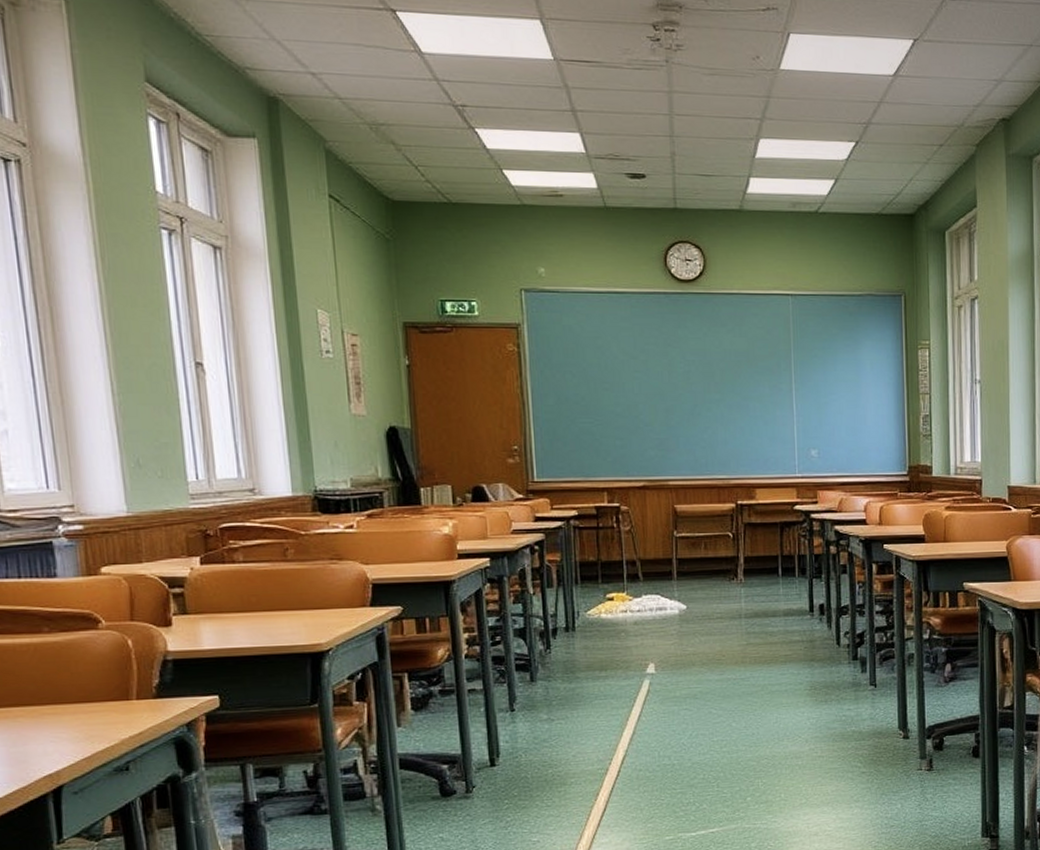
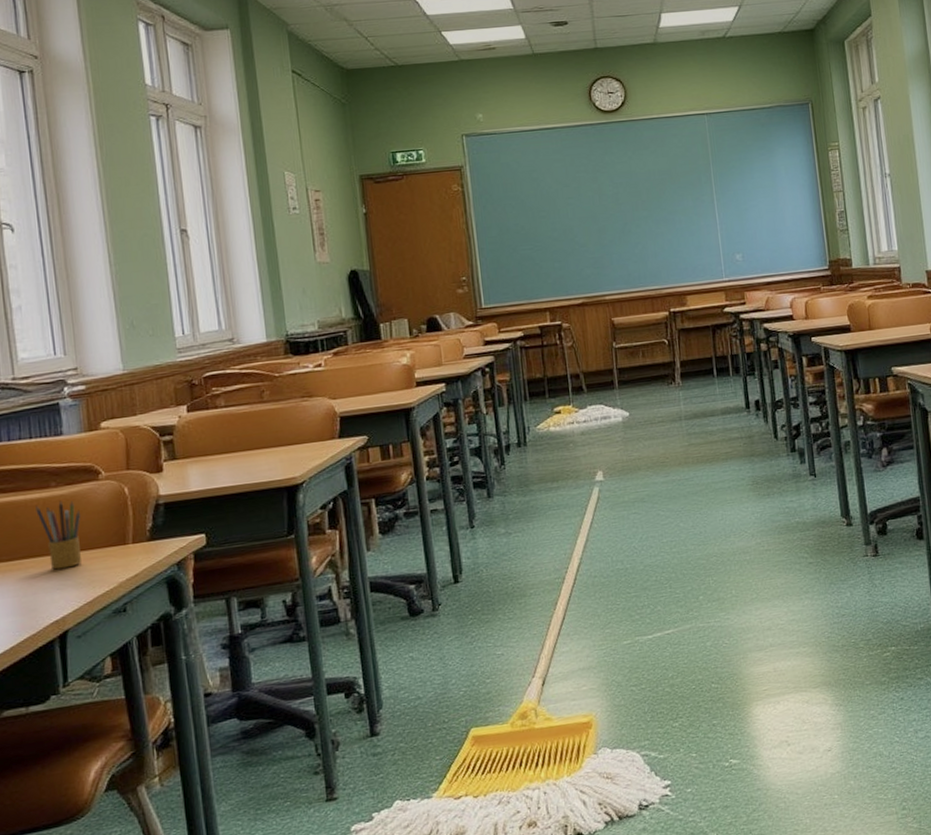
pencil box: none [25,648,78,721] -> present [35,500,81,570]

